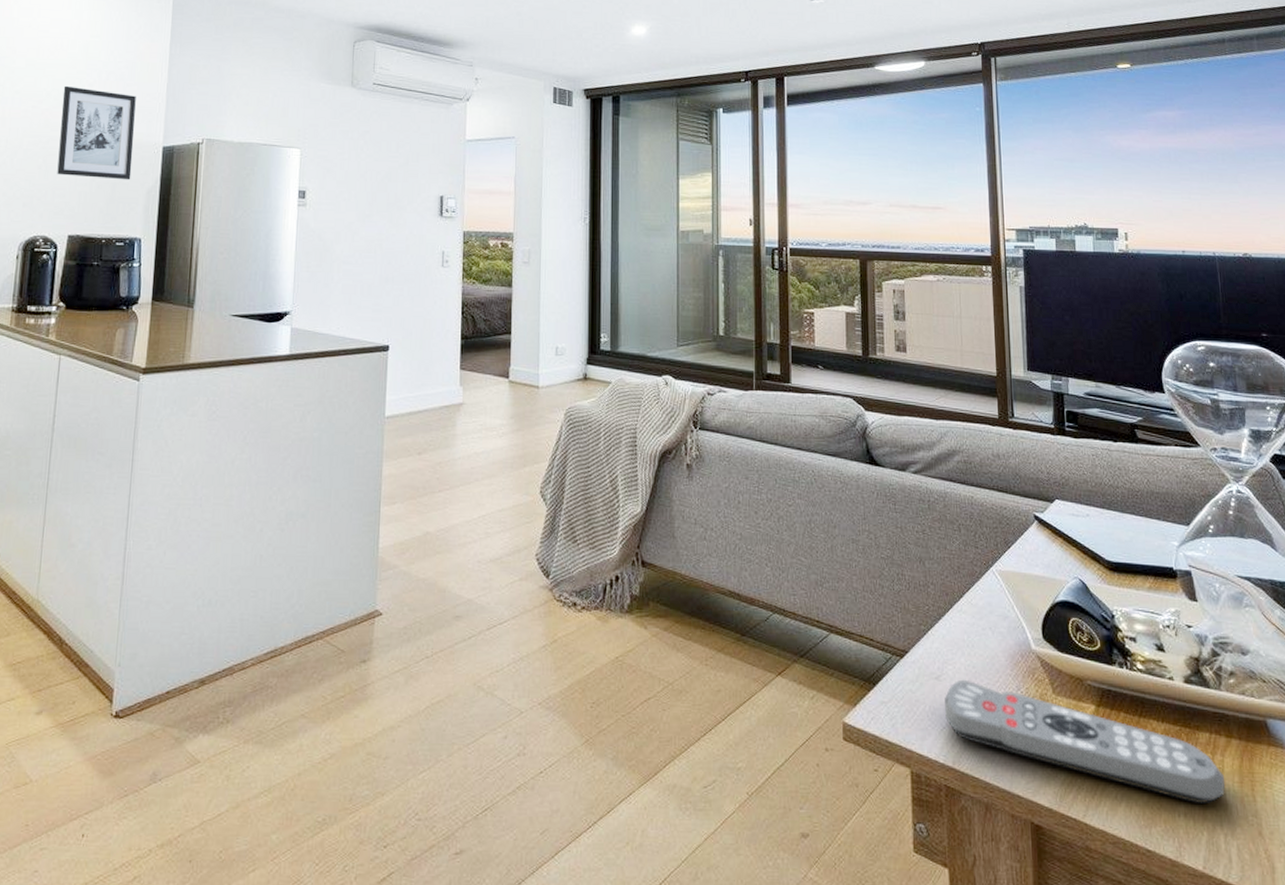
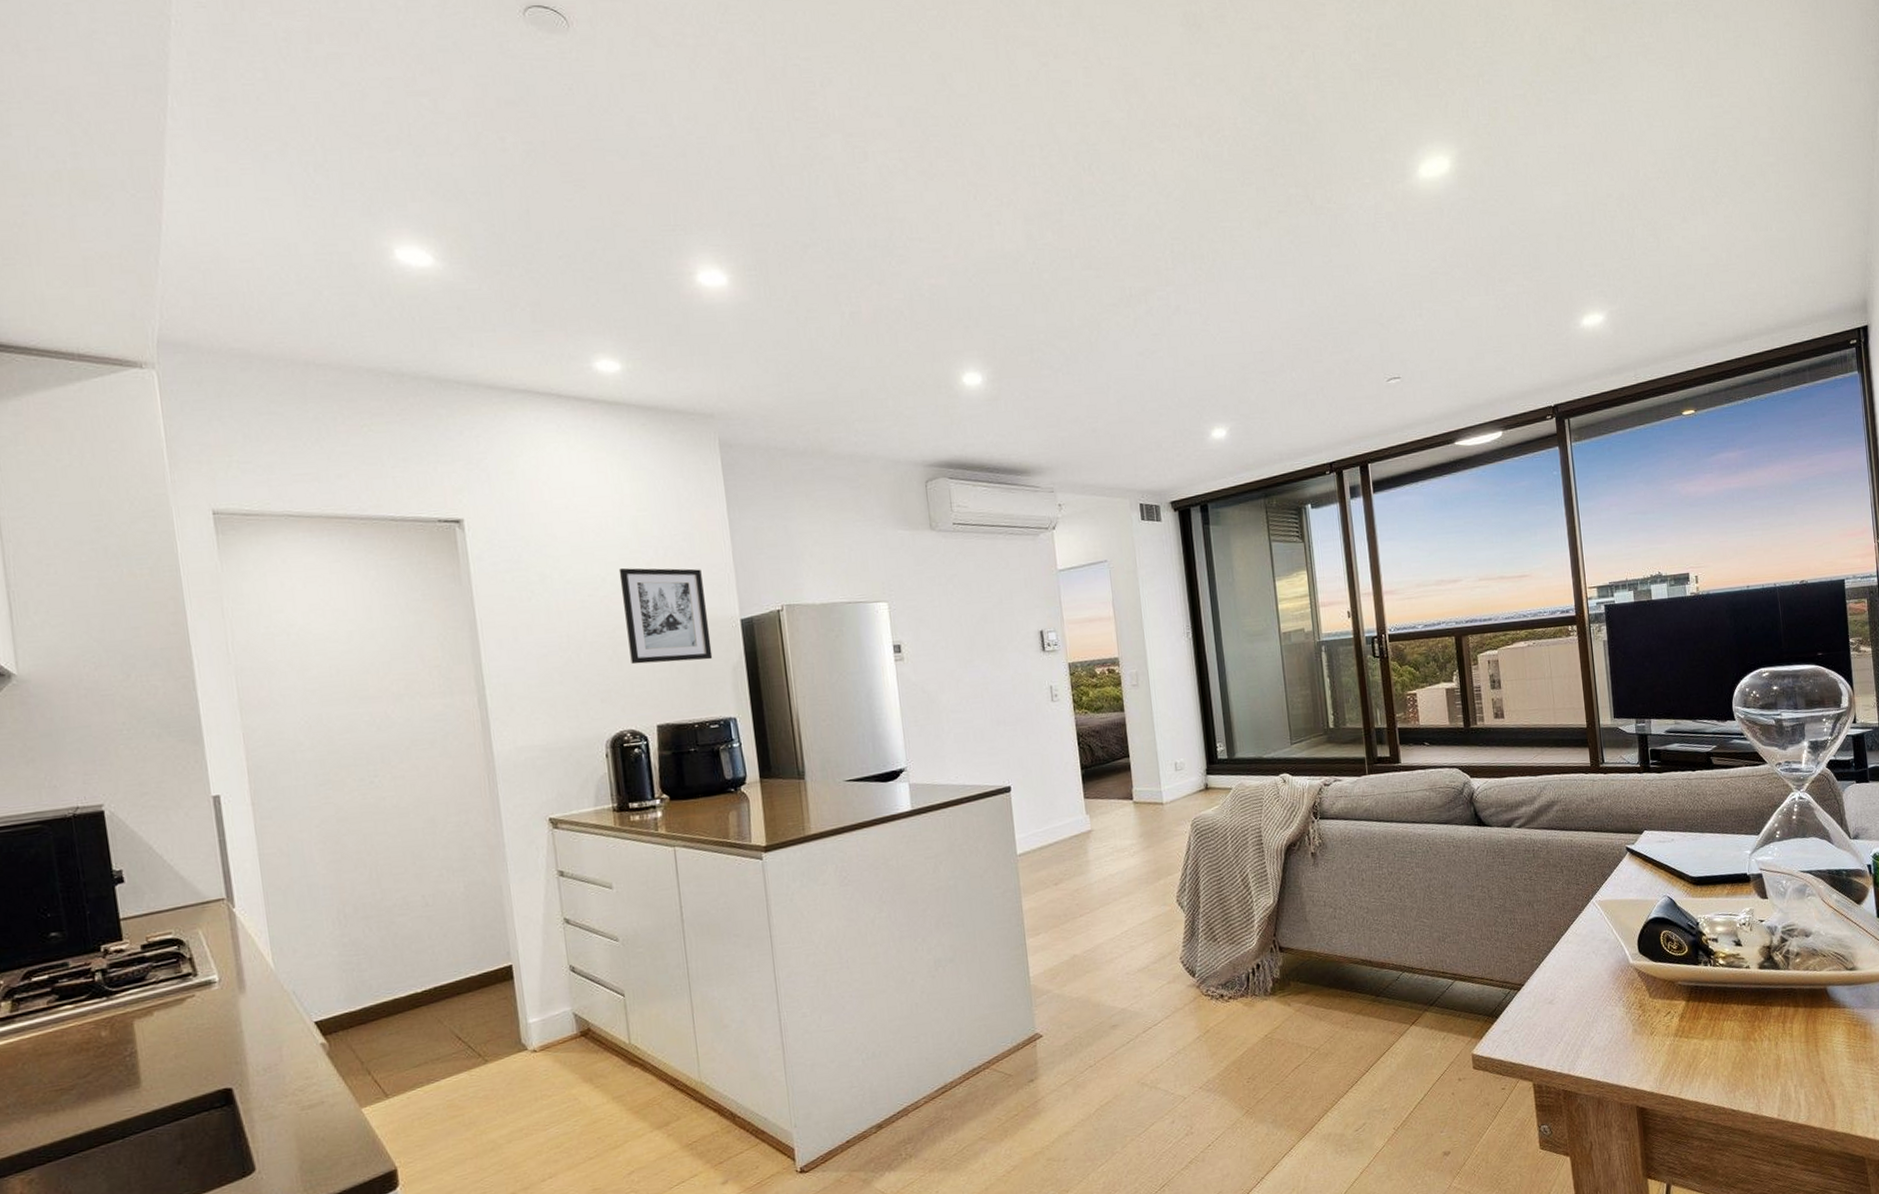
remote control: present [945,679,1225,805] -> none [1558,999,1794,1066]

